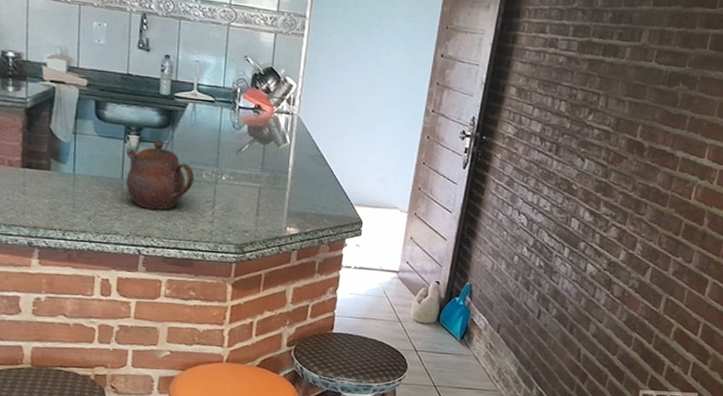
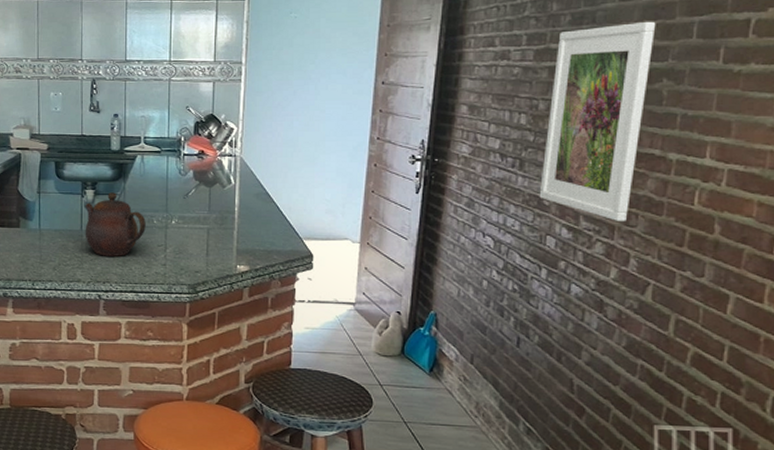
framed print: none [569,27,680,210] -> present [539,21,656,222]

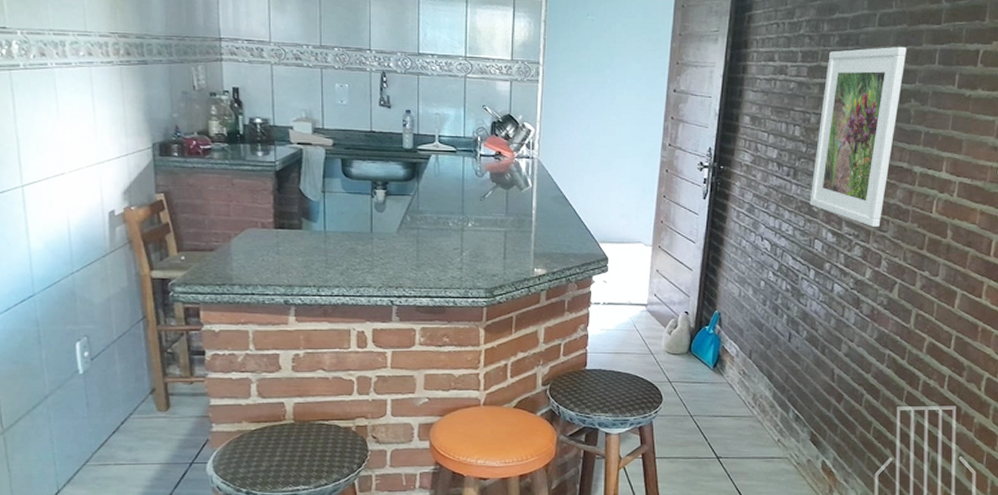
teapot: present [85,192,146,256] -> none [375,193,441,260]

